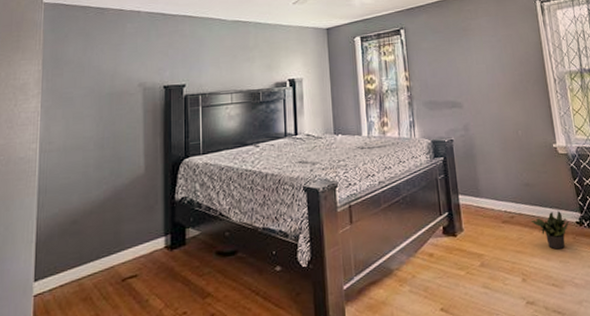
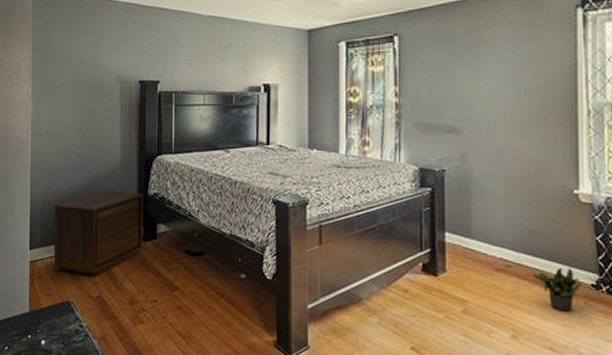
nightstand: none [64,199,170,300] -> present [53,191,143,276]

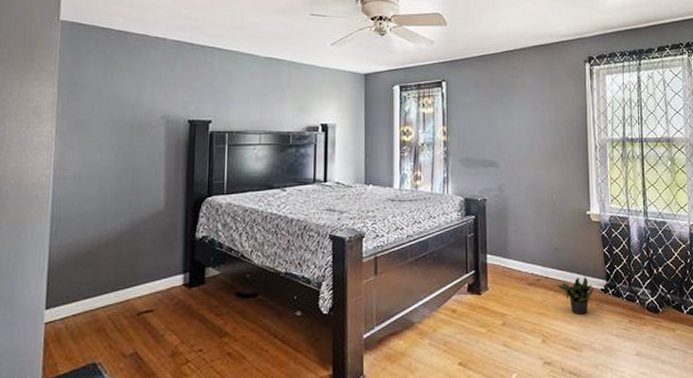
nightstand: present [53,191,143,276] -> none [76,236,190,331]

